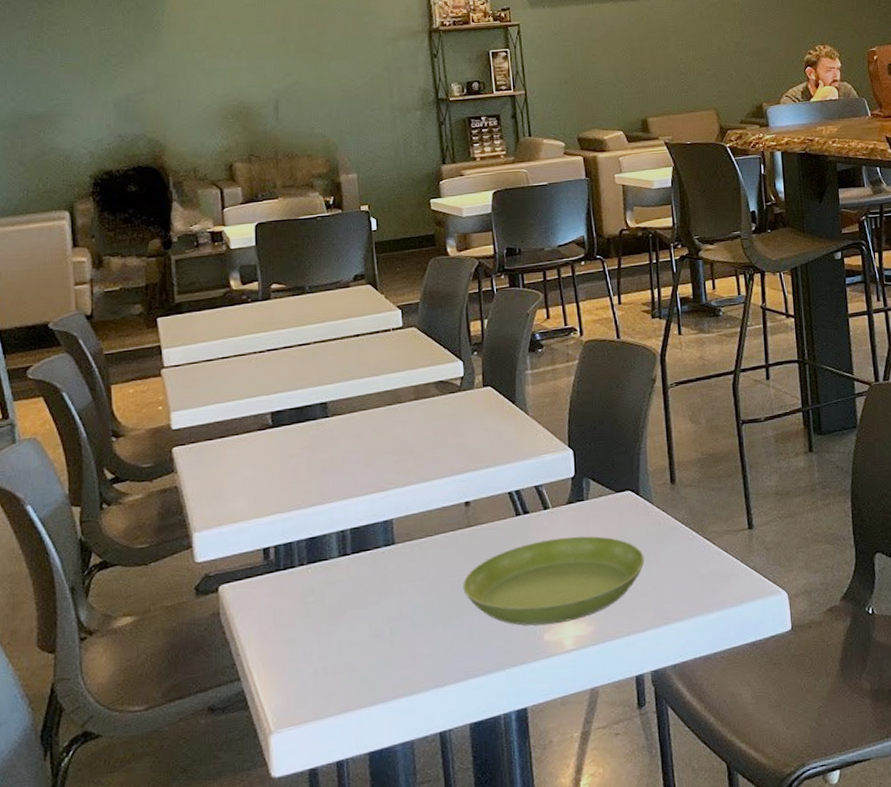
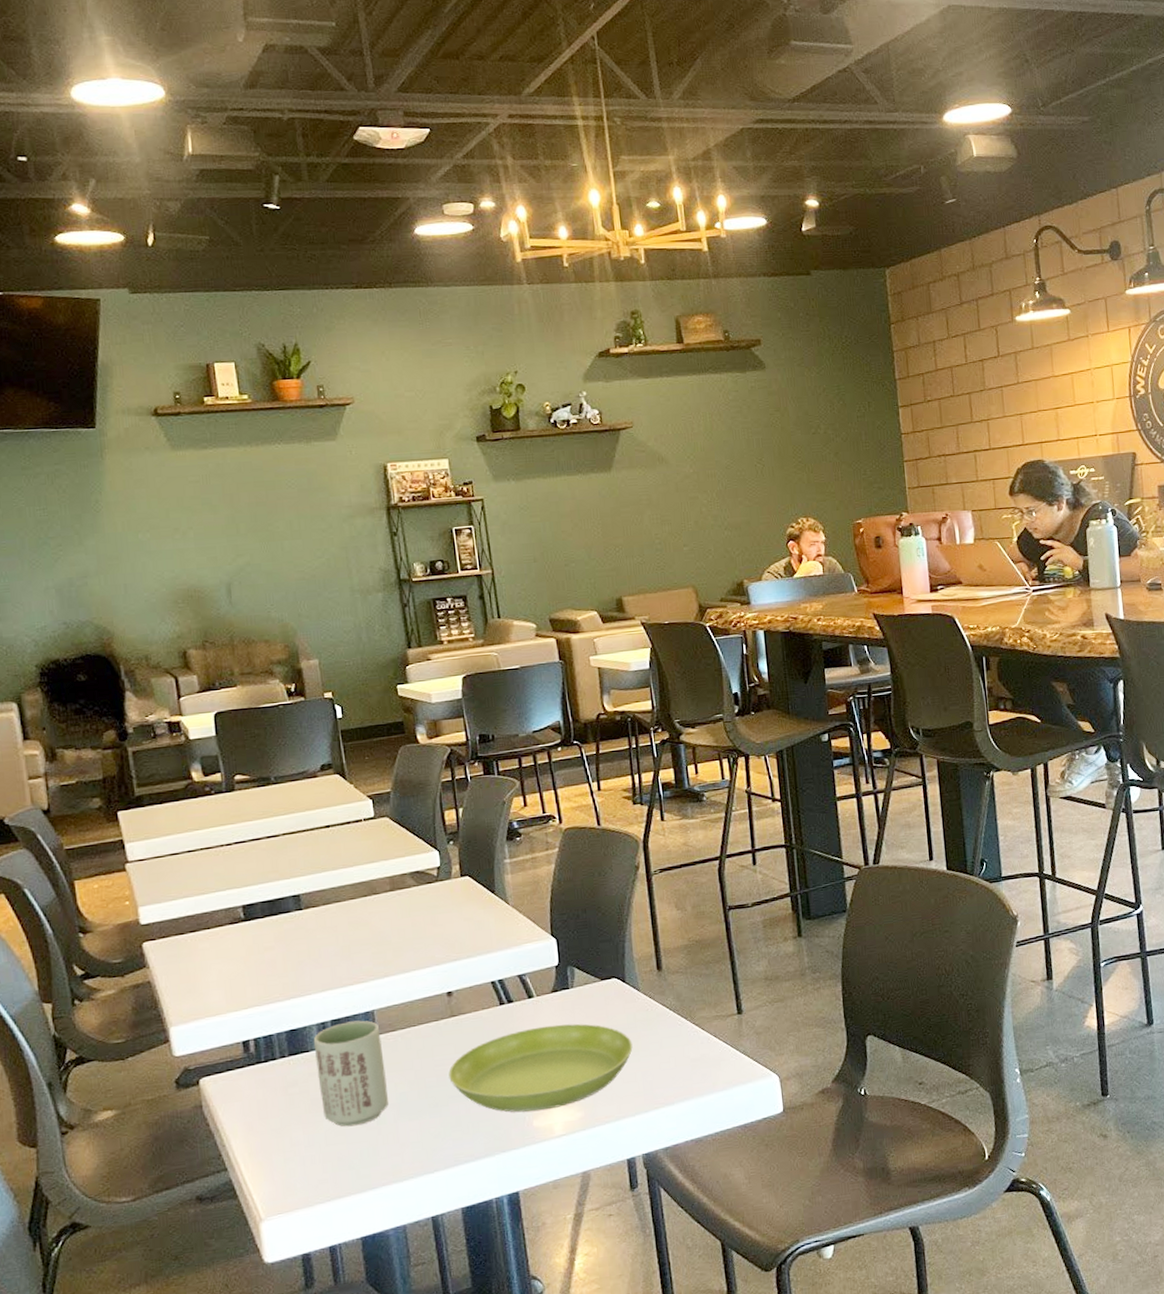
cup: none [332,529,402,638] -> present [313,1020,388,1127]

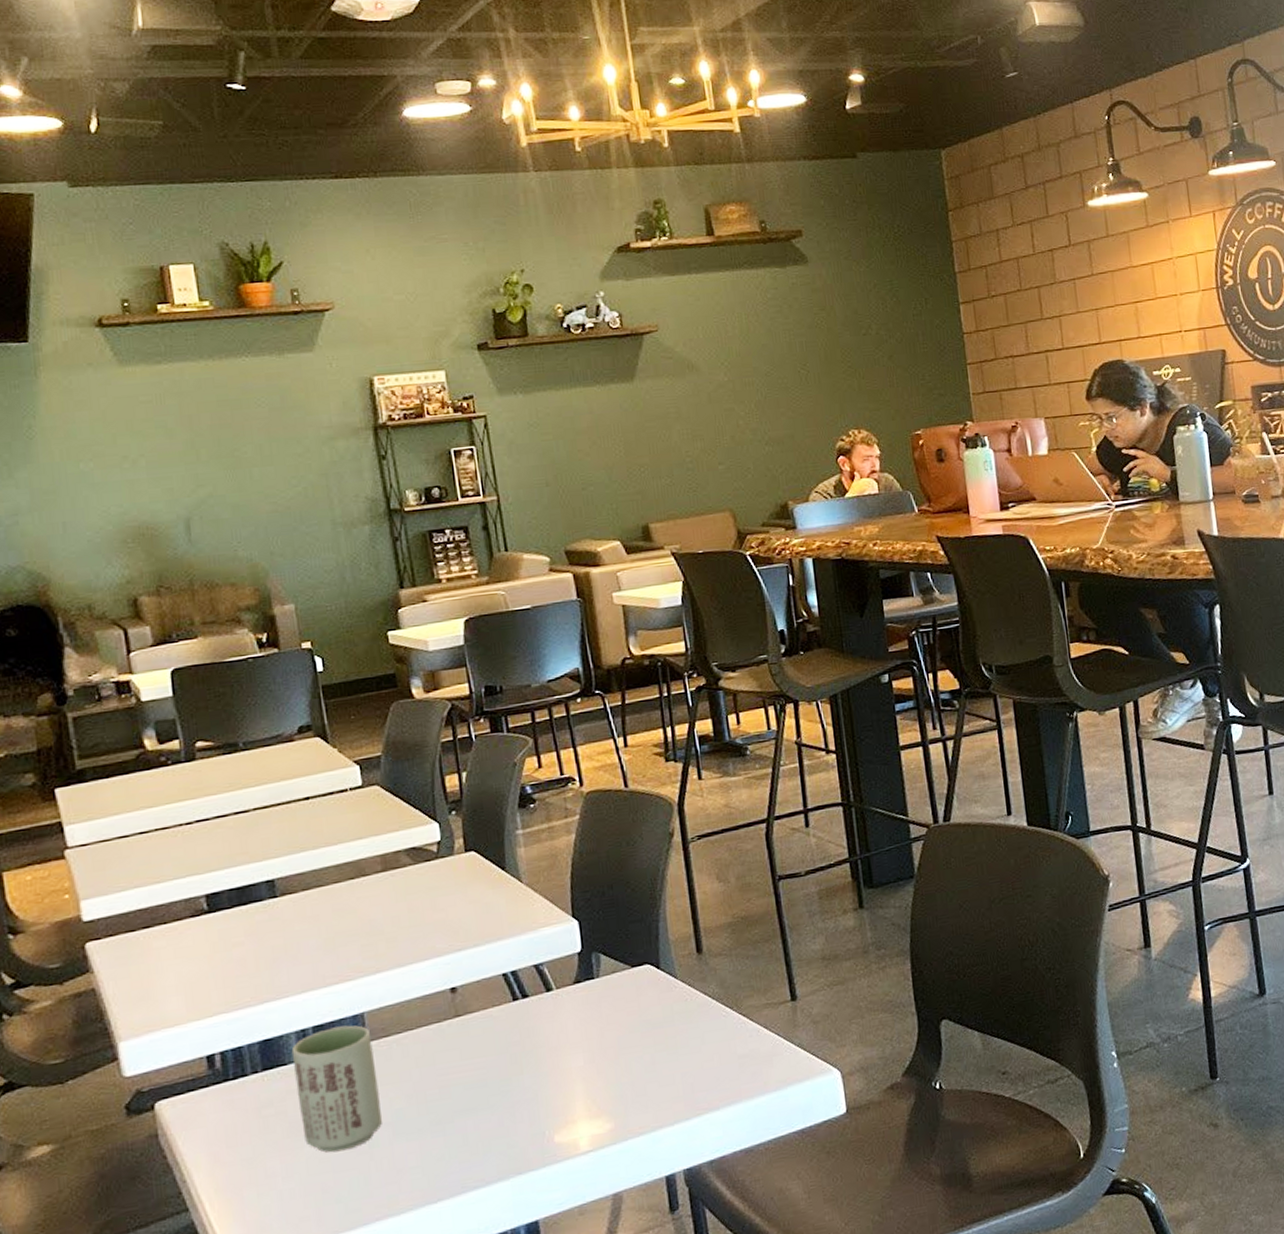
saucer: present [448,1023,633,1113] -> none [453,1019,670,1127]

